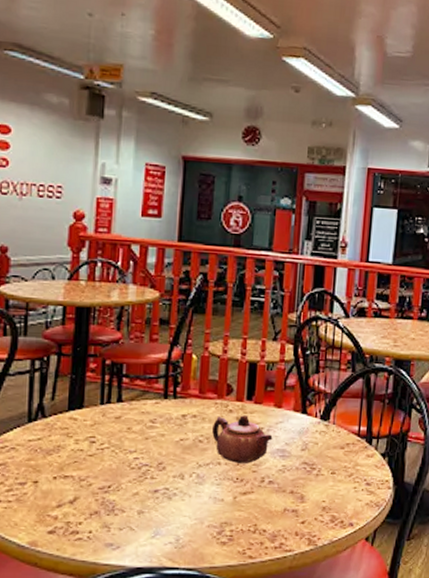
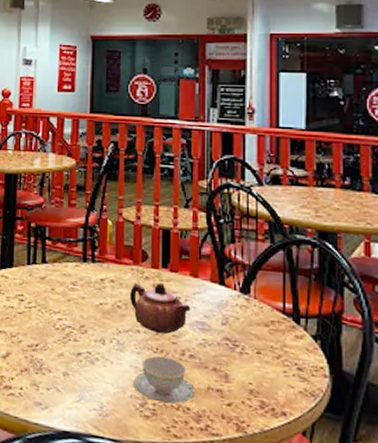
teacup: none [211,484,272,529] -> present [133,355,195,405]

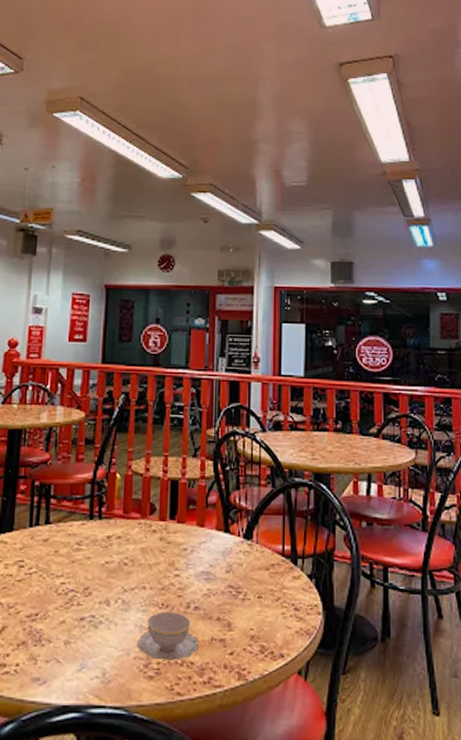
teapot: present [130,282,191,334] -> none [137,535,197,587]

